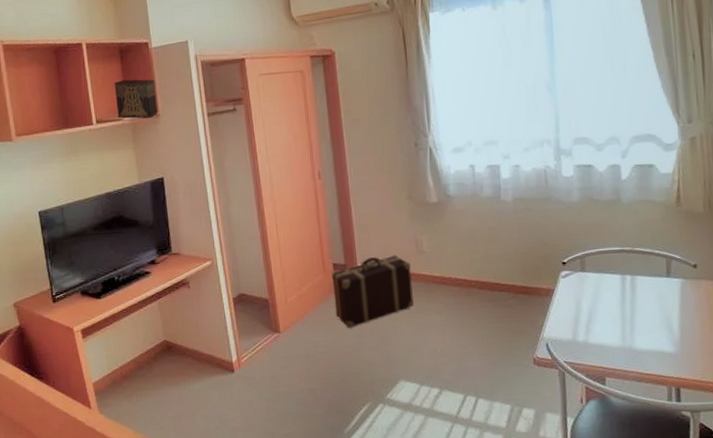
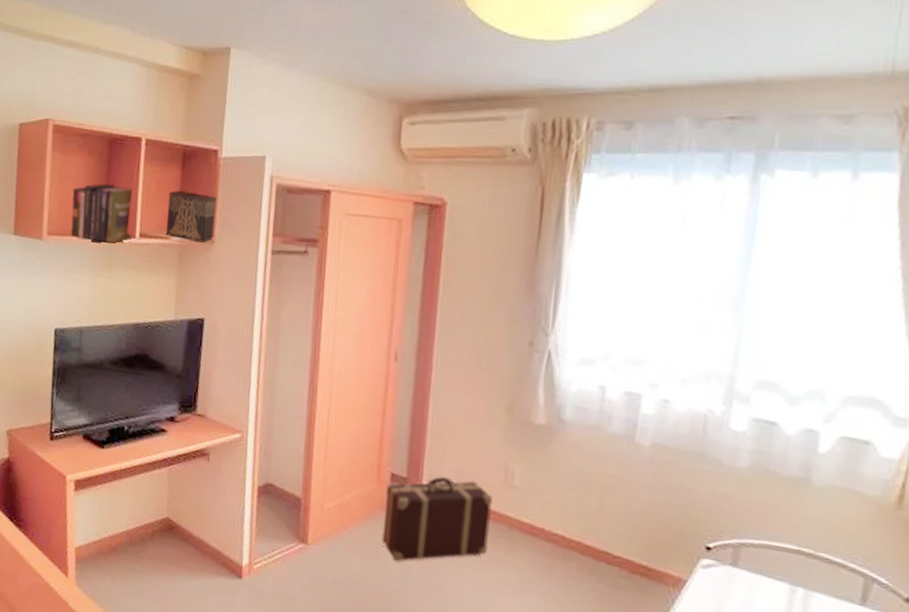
books: none [31,85,90,134] -> present [71,183,135,244]

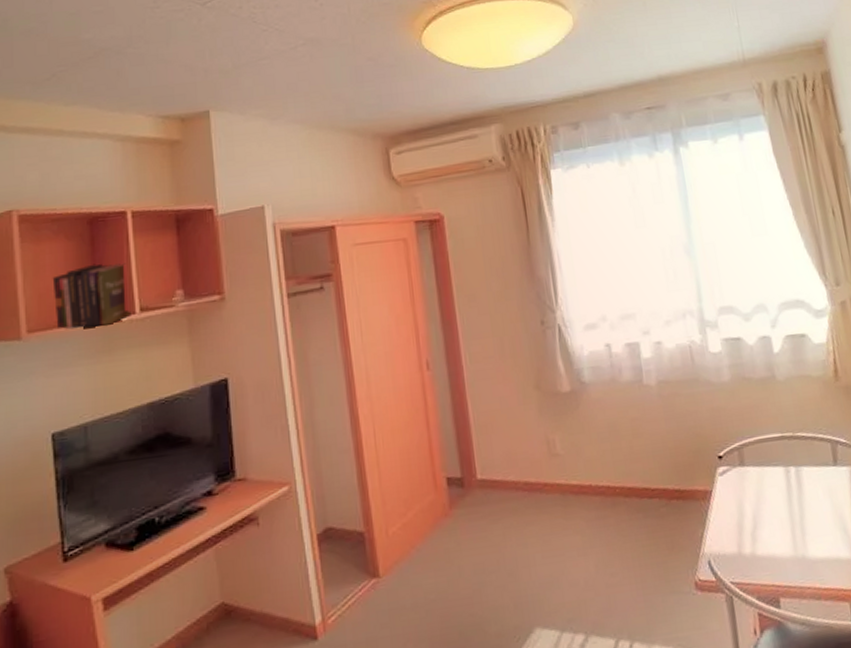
decorative box: present [165,190,217,243] -> none [166,254,223,304]
suitcase: present [381,476,492,561] -> none [445,461,548,563]

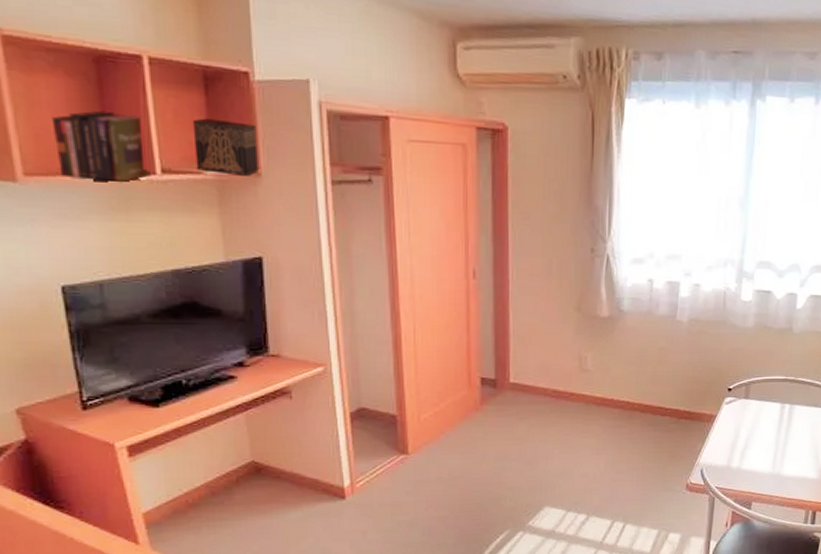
decorative box: none [166,254,223,304] -> present [192,118,258,176]

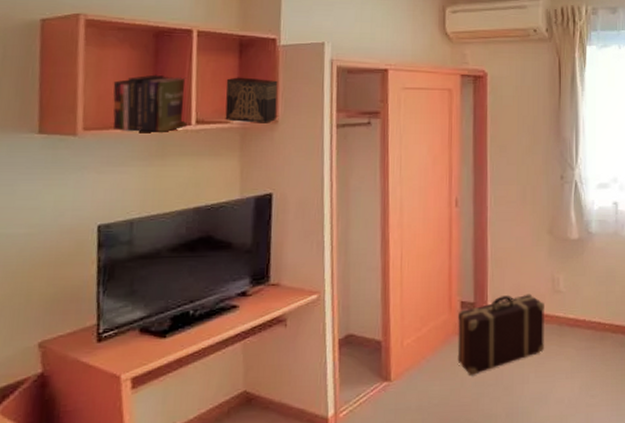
suitcase: none [478,372,570,450] -> present [457,294,544,375]

